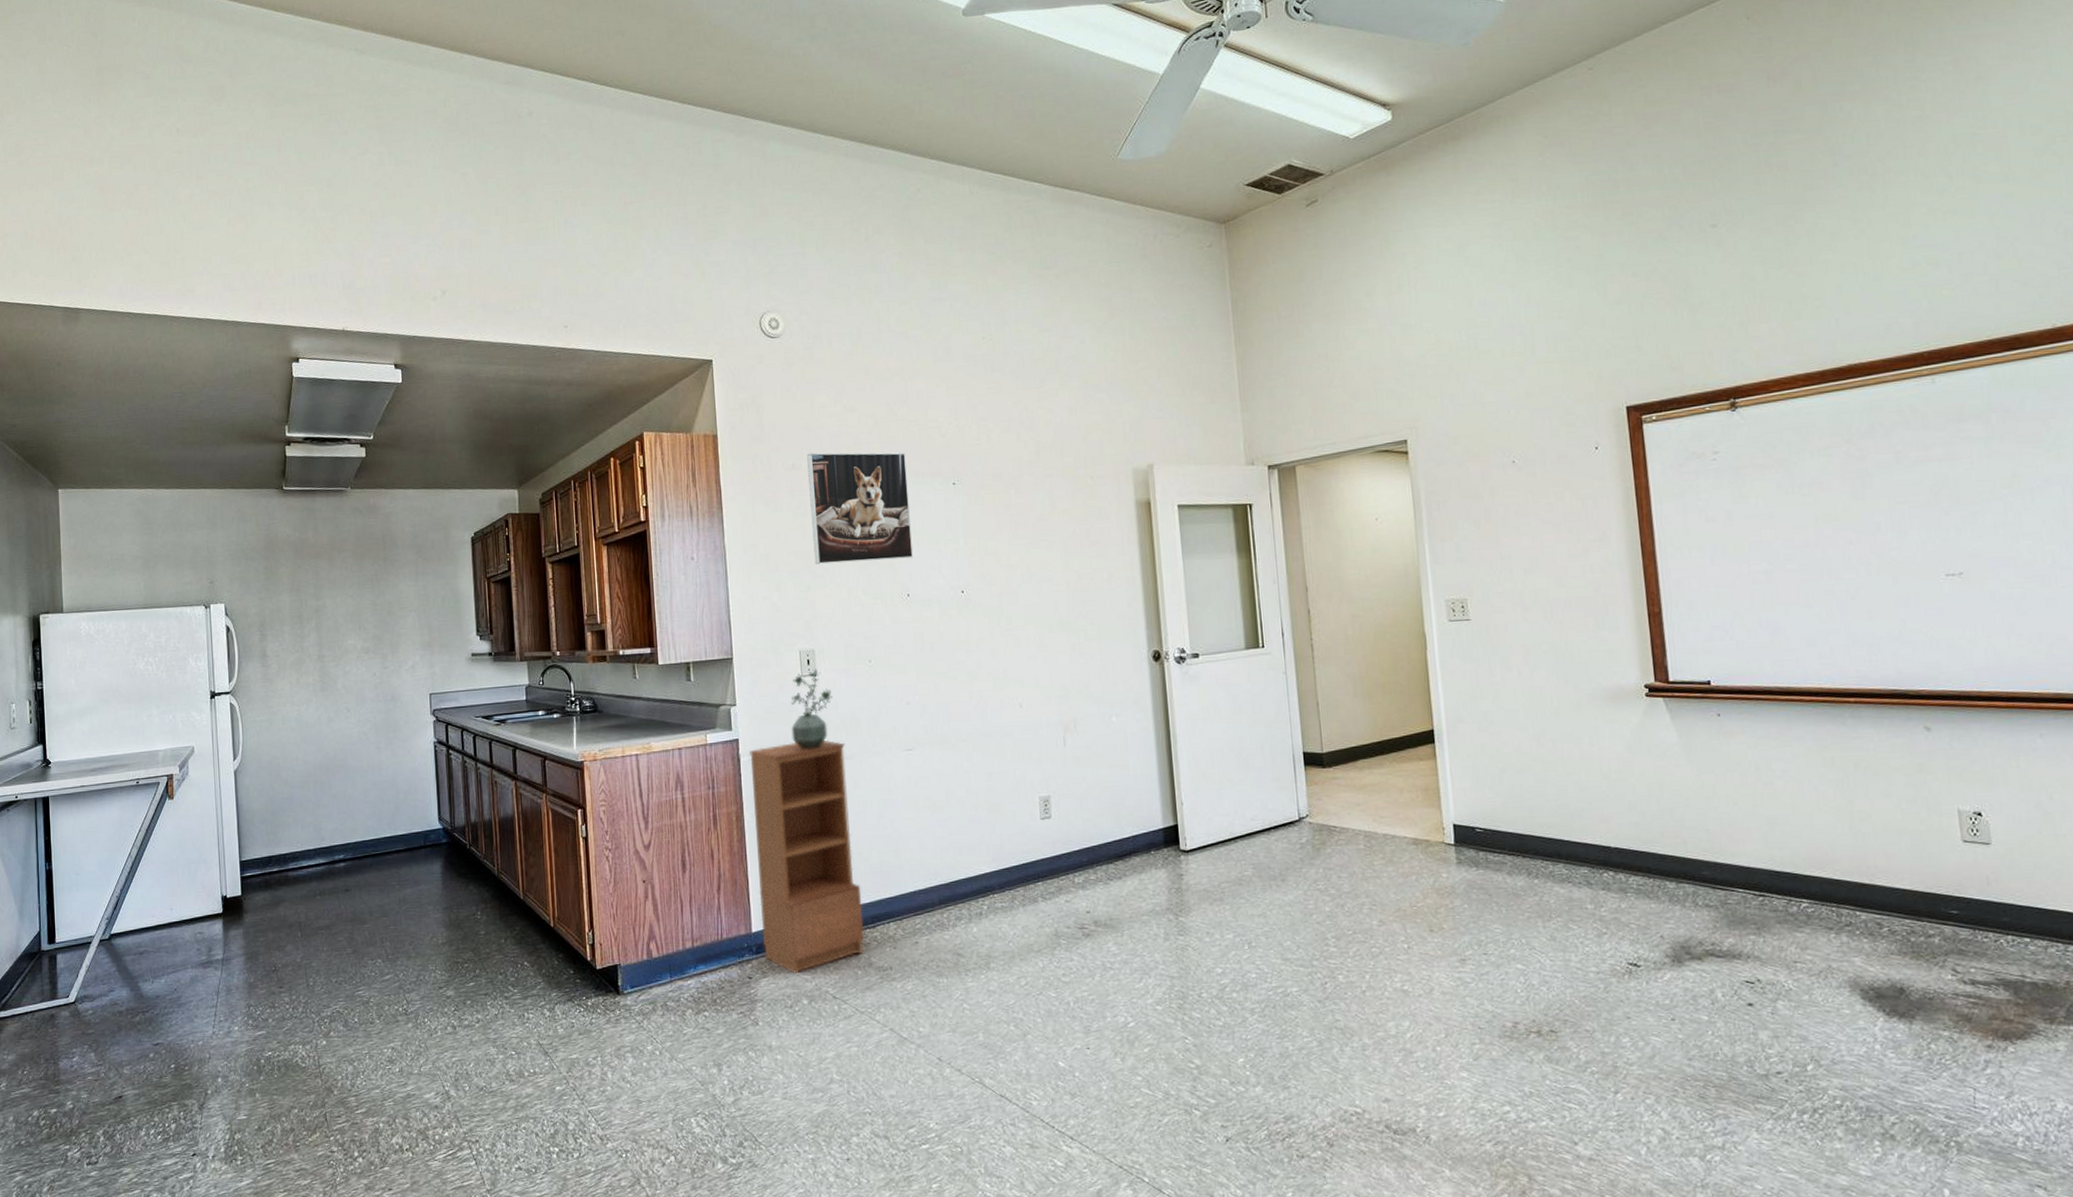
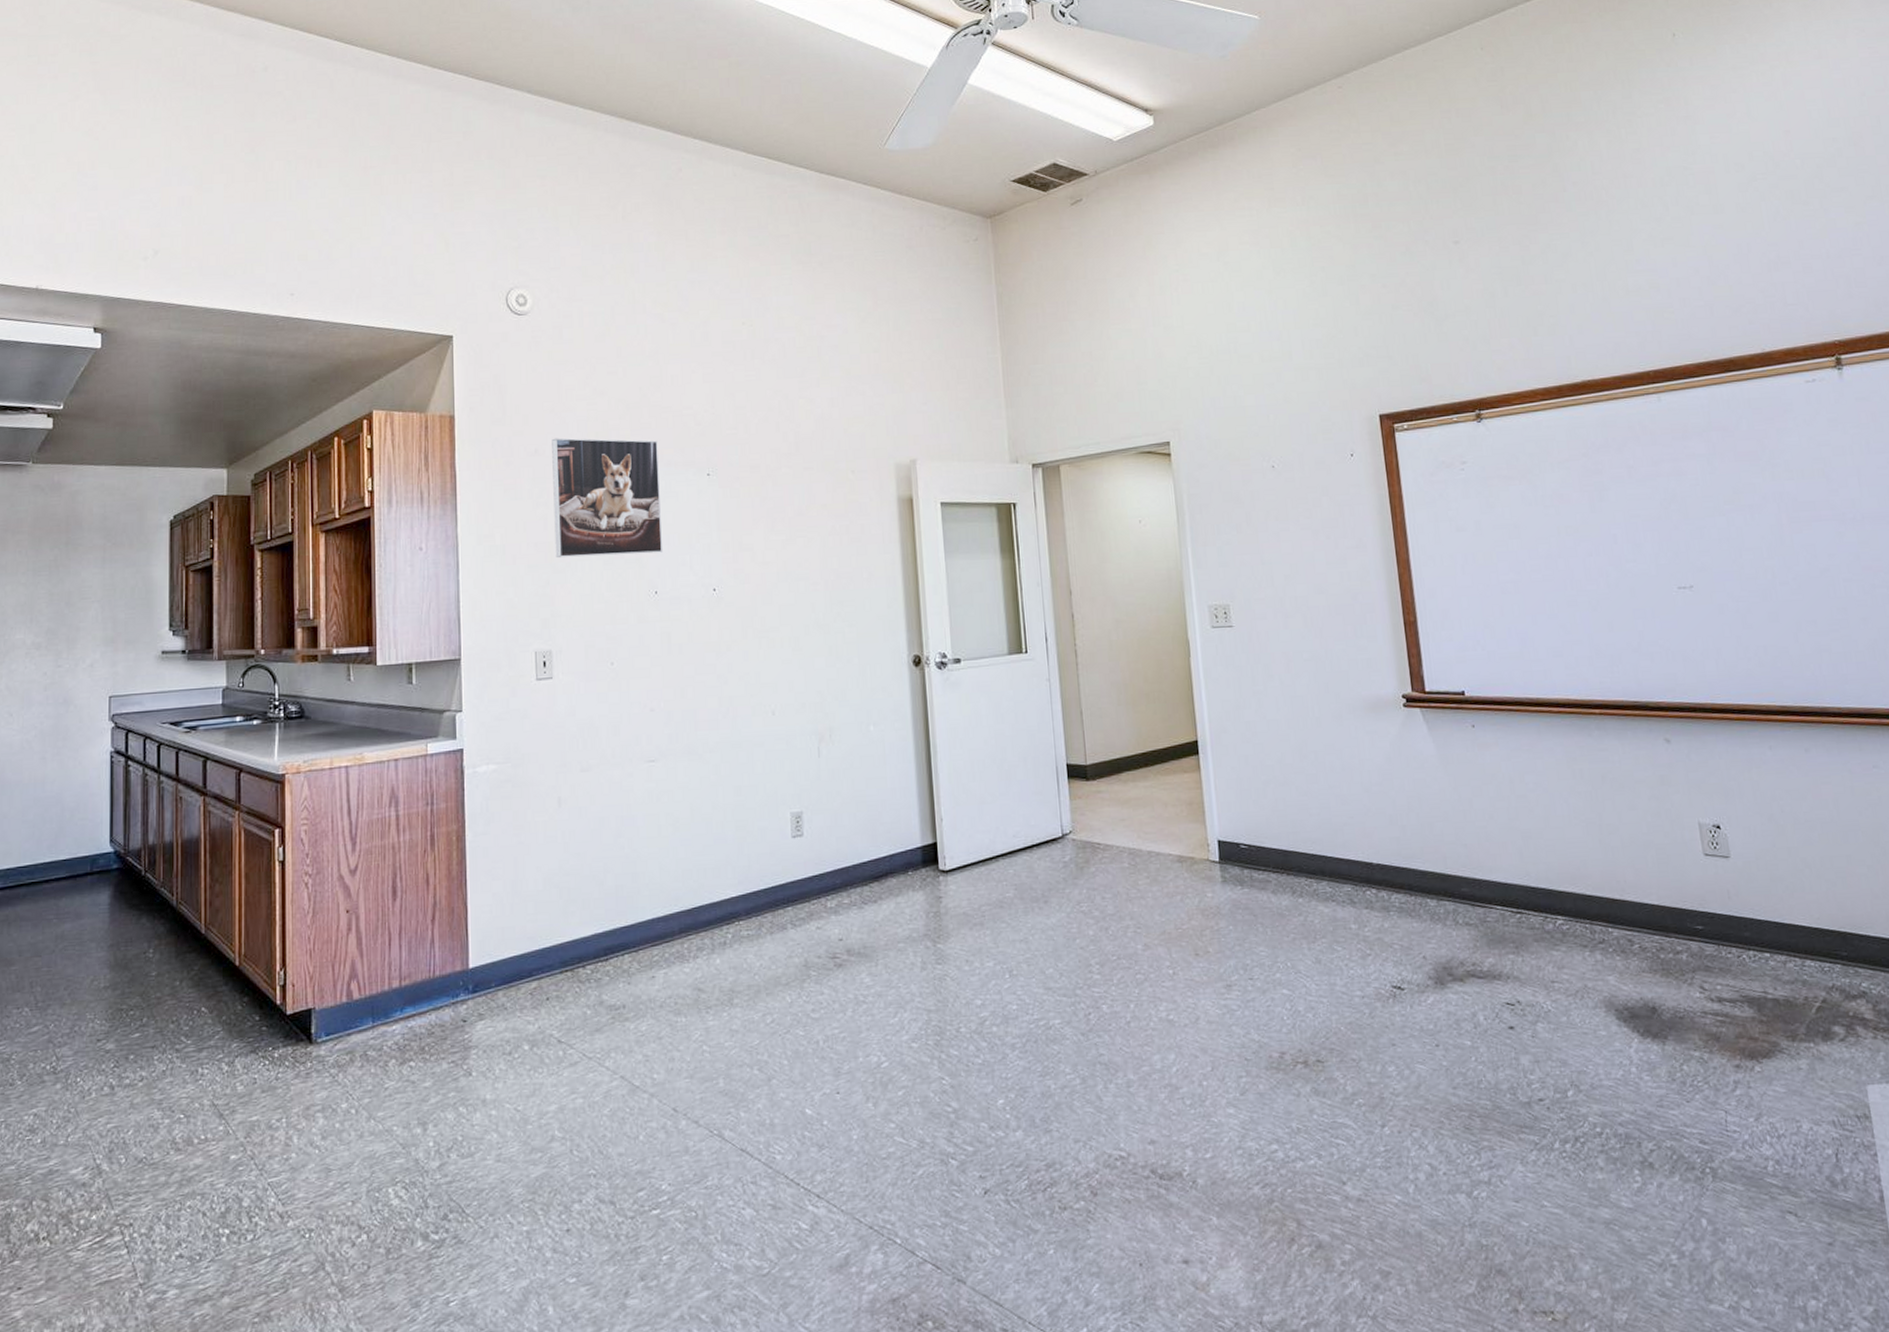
bookcase: present [749,740,865,973] -> none [475,751,596,1015]
potted plant: present [791,669,833,750] -> none [523,671,570,761]

